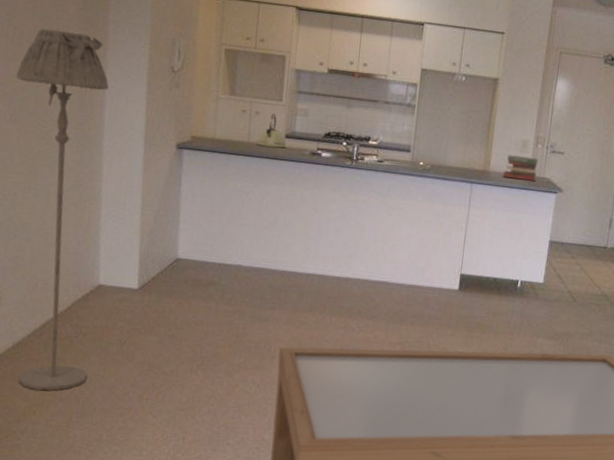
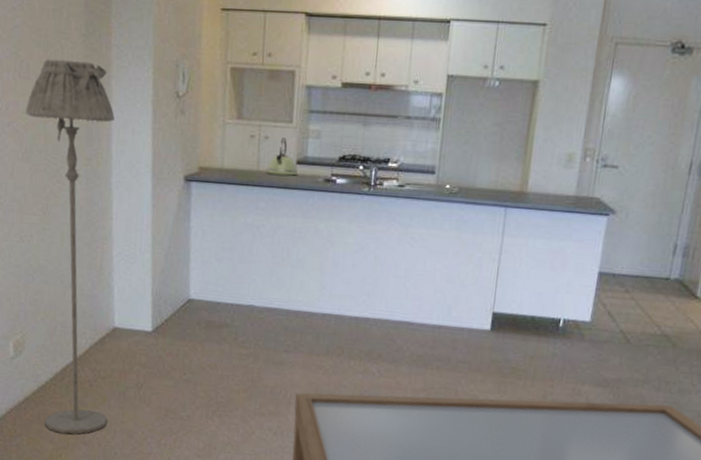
books: present [503,155,538,181] -> none [543,172,586,203]

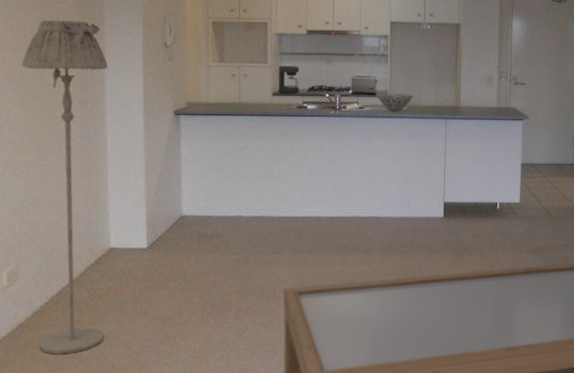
kettle: present [266,137,297,176] -> none [247,75,274,105]
coffee maker: none [303,127,331,164] -> present [278,66,300,94]
toaster: none [389,144,426,170] -> present [350,75,379,95]
bowl: none [421,169,468,195] -> present [376,93,414,112]

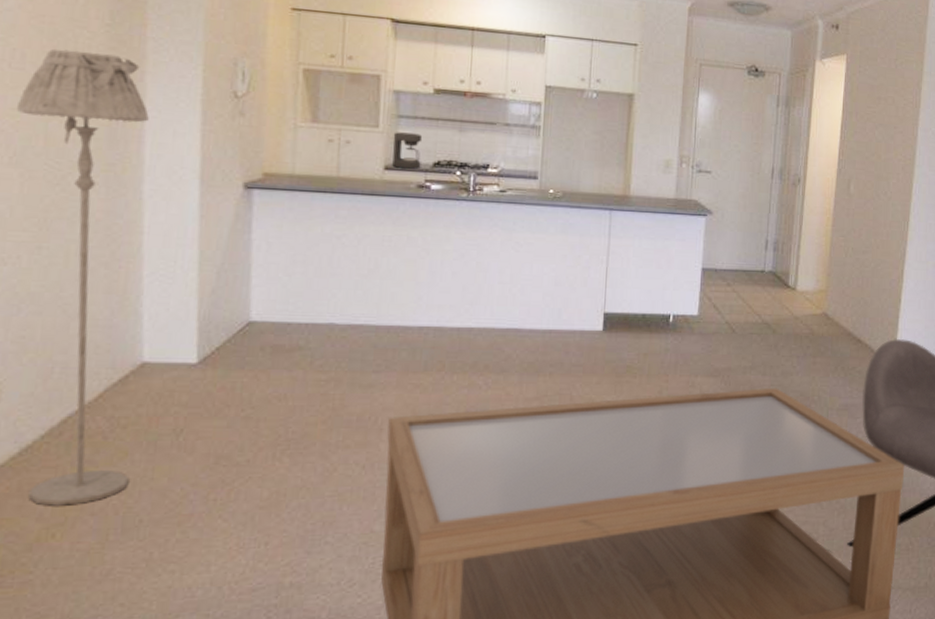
toaster: present [350,75,379,95] -> none [489,150,527,176]
bowl: present [376,93,414,112] -> none [523,174,572,199]

